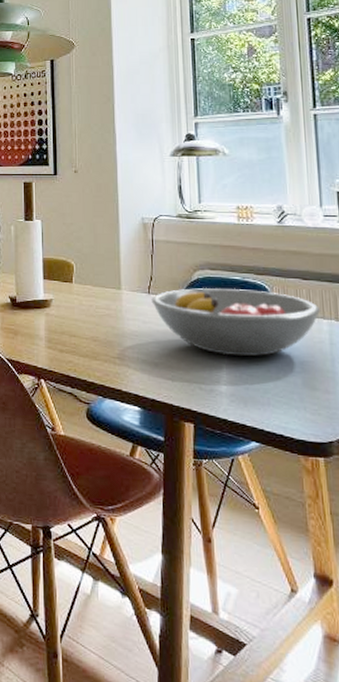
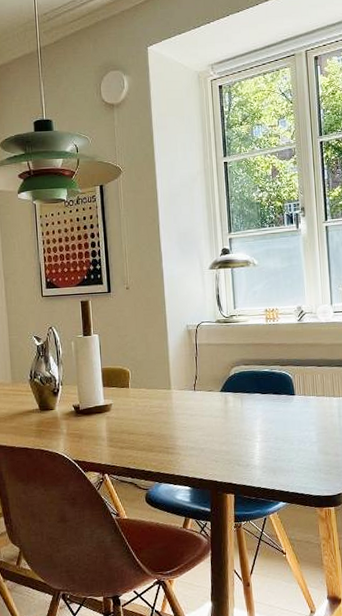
fruit bowl: present [151,287,321,357] -> none [197,379,332,436]

